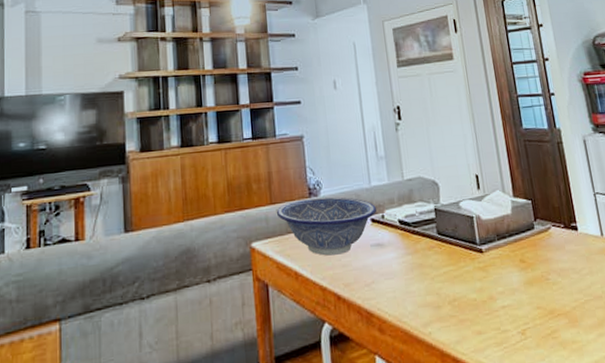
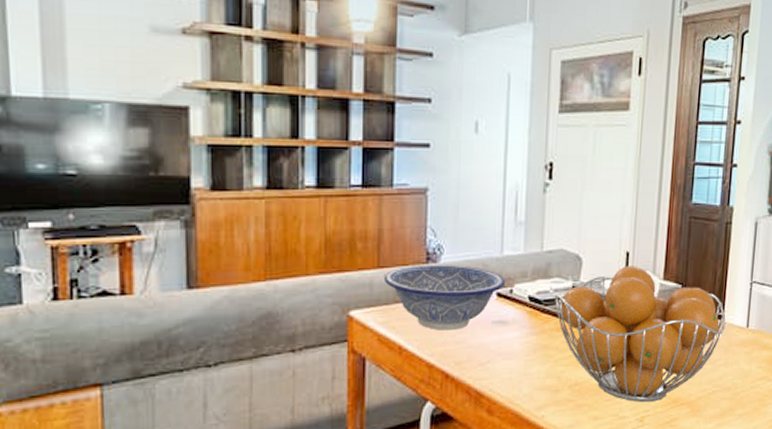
fruit basket: none [420,186,581,315] -> present [554,266,726,403]

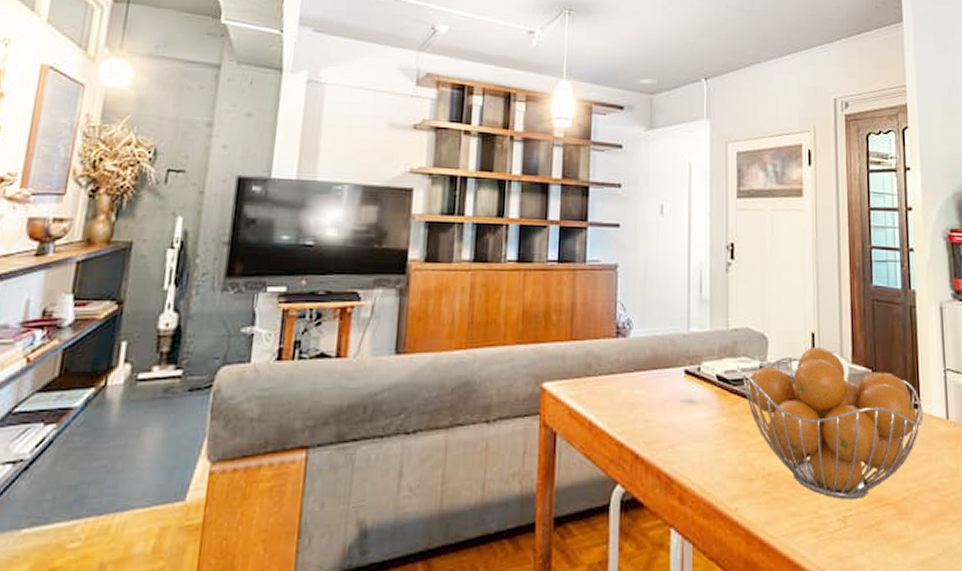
decorative bowl: present [383,264,506,331] -> none [575,338,693,407]

